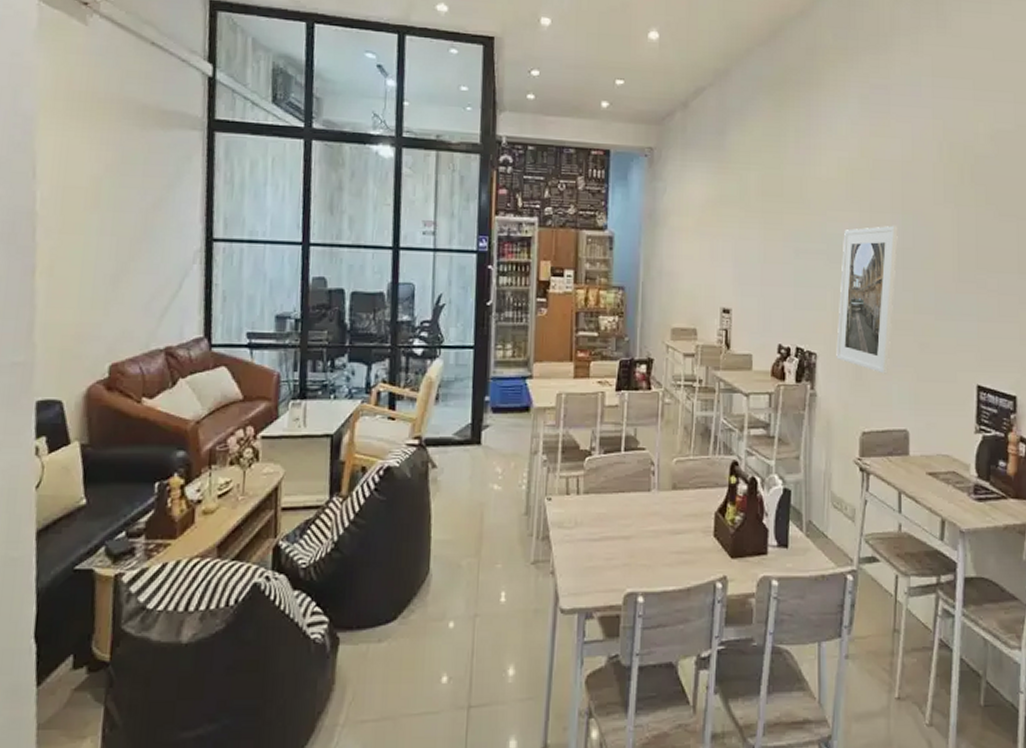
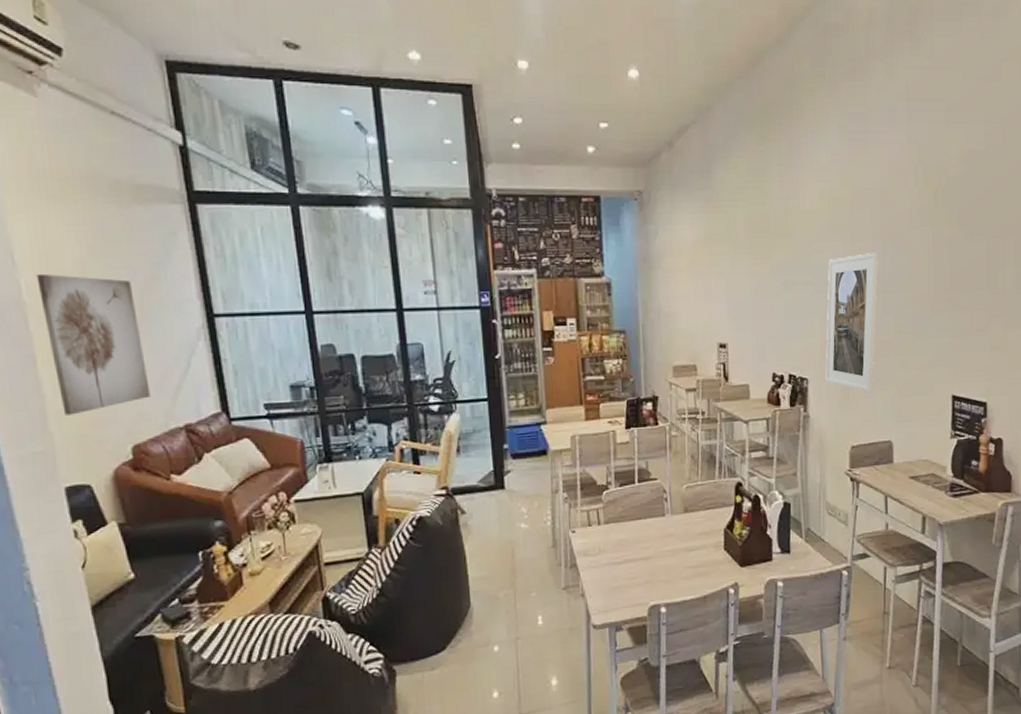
wall art: none [50,187,140,328] -> present [36,273,151,415]

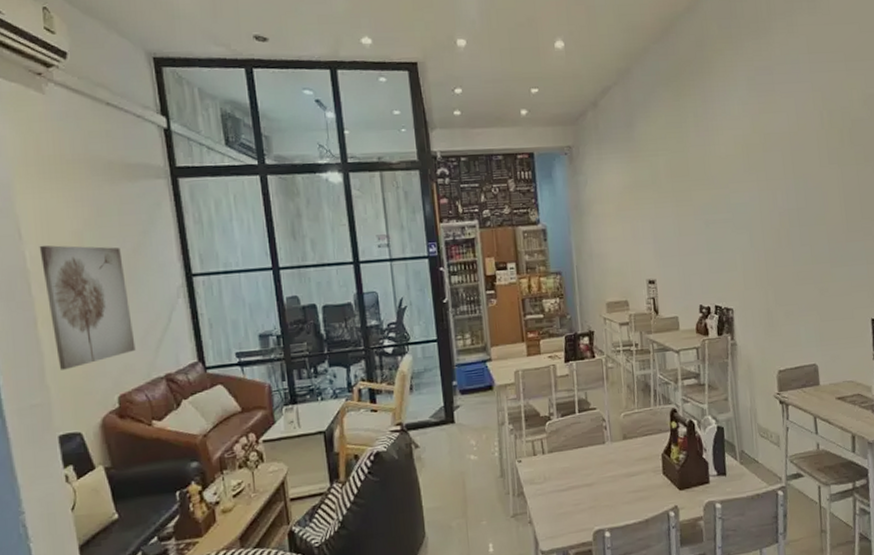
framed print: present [825,251,879,392] -> none [745,189,796,319]

